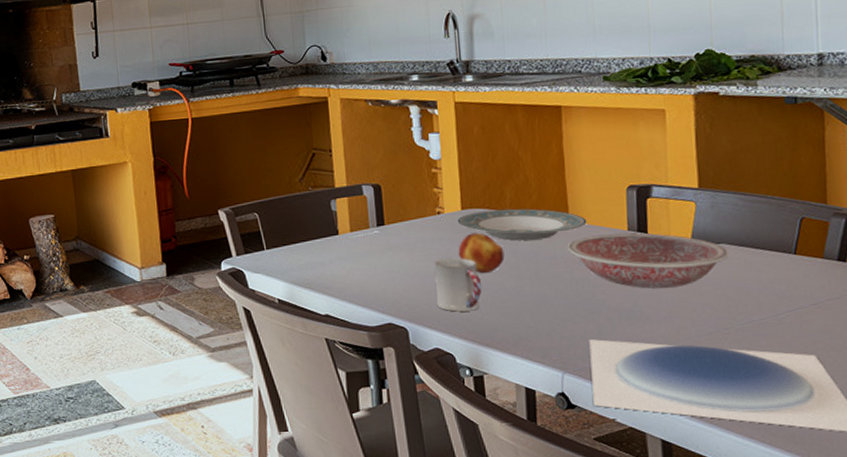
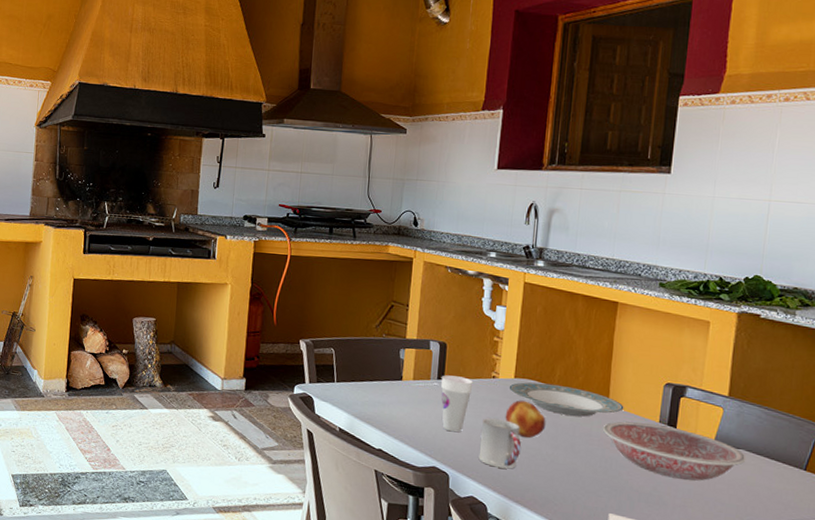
cup: none [381,218,418,282] -> present [441,375,473,433]

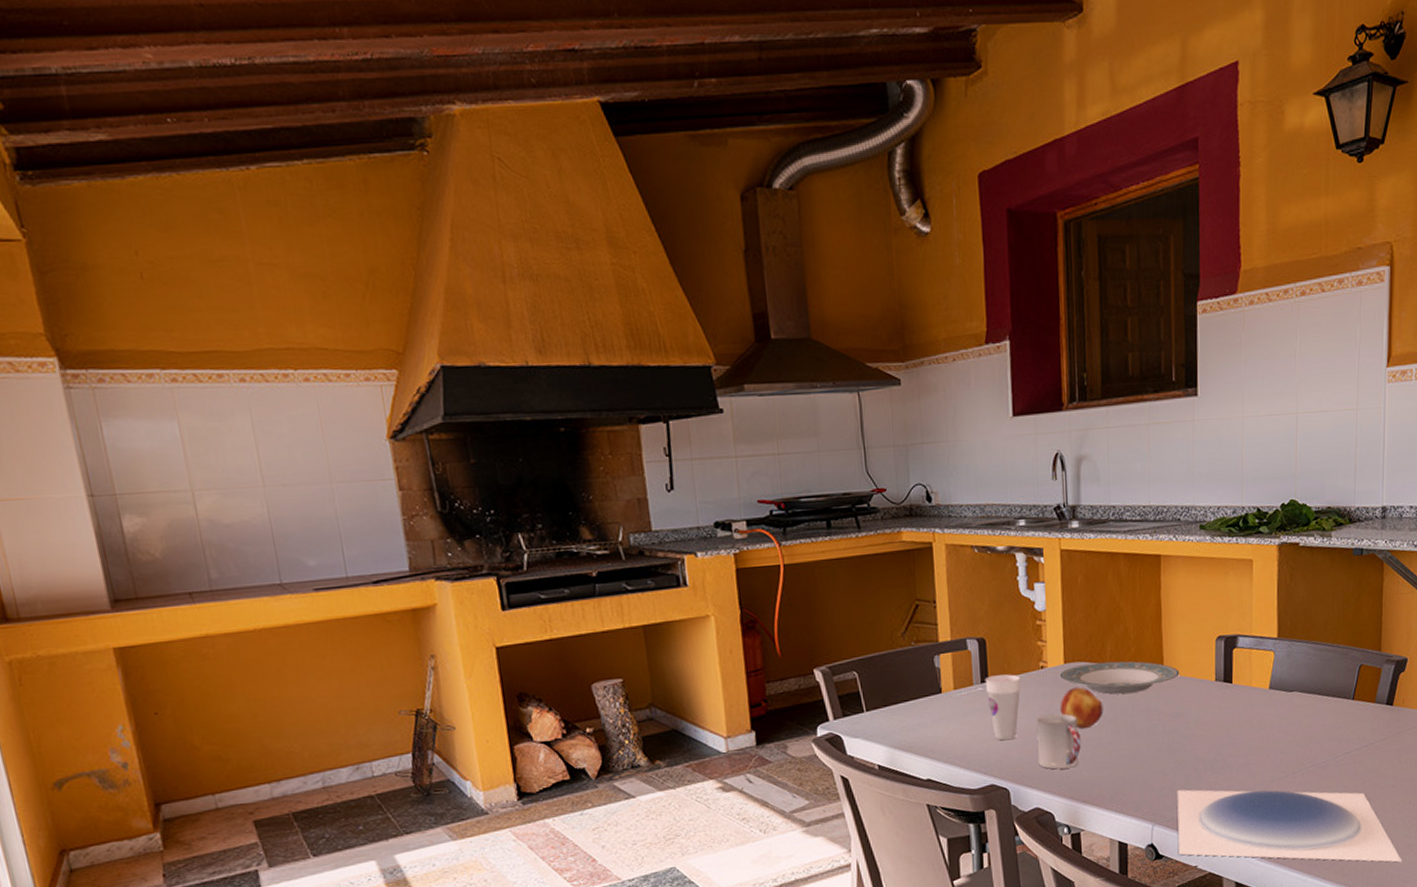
bowl: present [602,421,746,481] -> none [1161,683,1300,738]

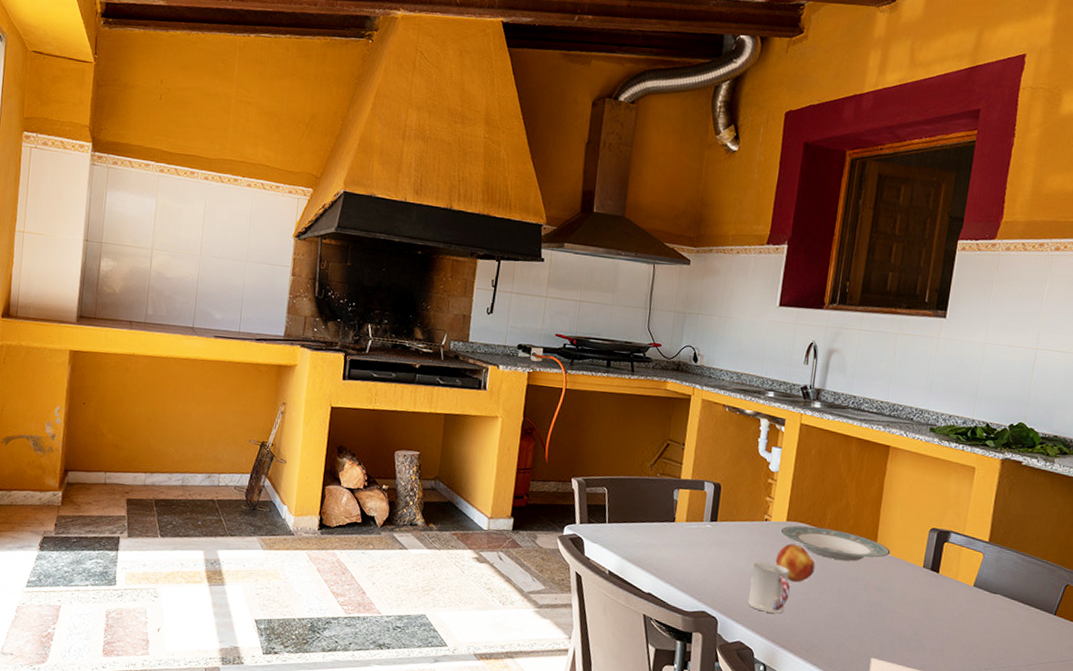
cup: present [985,674,1021,741] -> none [713,517,746,577]

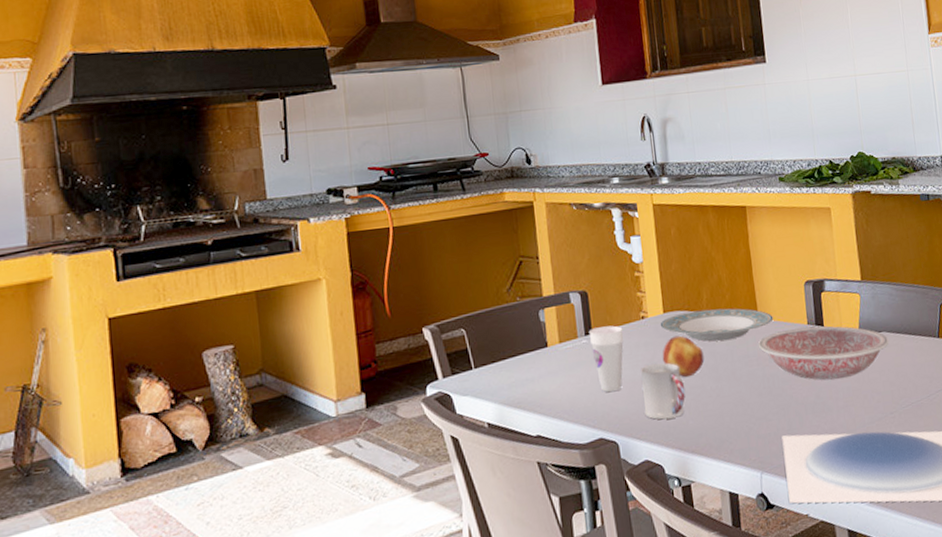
cup: none [713,517,746,577] -> present [588,325,624,393]
bowl: none [869,566,1002,626] -> present [758,326,889,380]

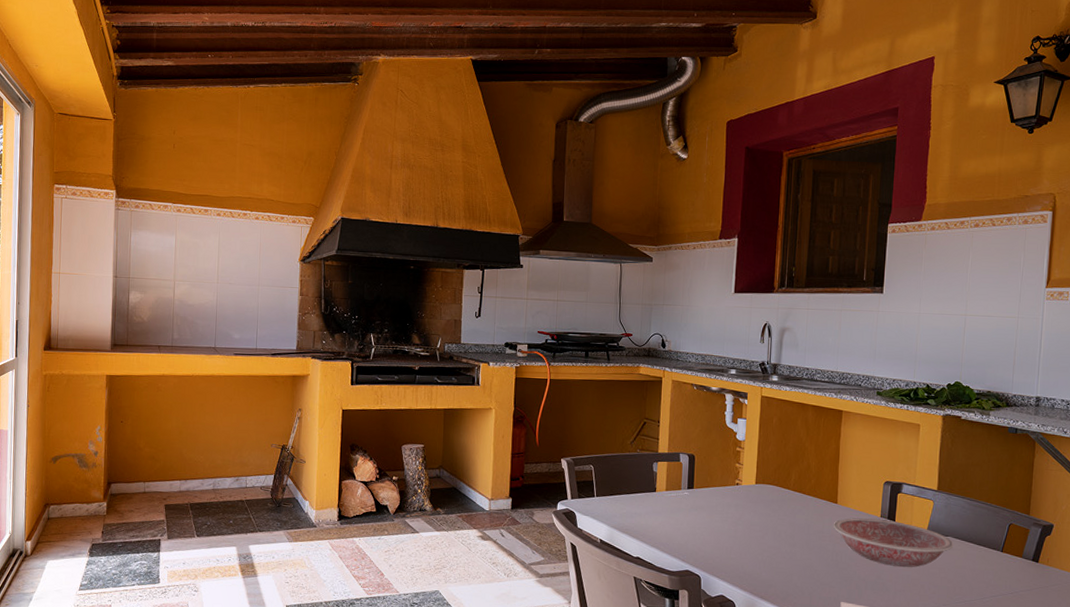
cup: present [588,325,624,393] -> none [691,484,720,537]
cup: present [641,362,686,420] -> none [726,522,764,568]
plate: present [660,308,774,342] -> none [751,487,851,516]
fruit: present [662,335,704,378] -> none [748,504,784,539]

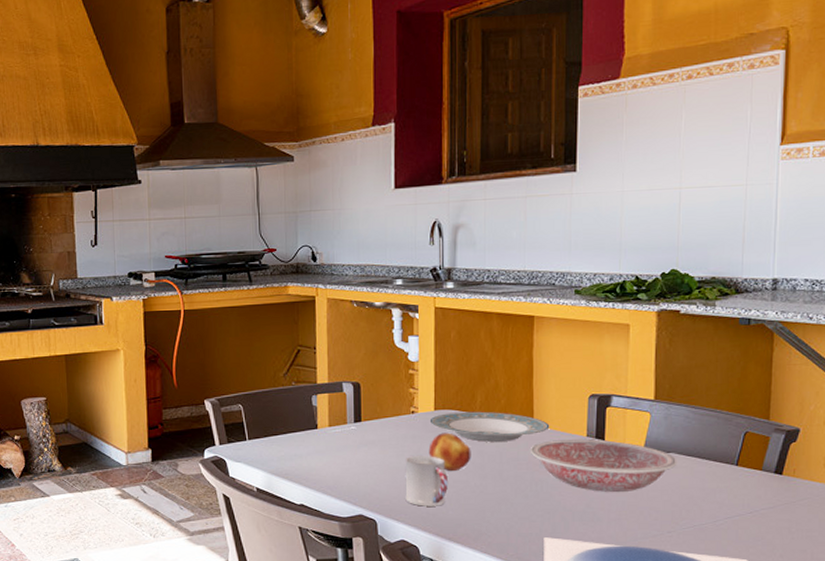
cup: none [726,522,764,568] -> present [405,456,449,507]
fruit: none [748,504,784,539] -> present [428,432,471,472]
plate: none [751,487,851,516] -> present [429,411,550,442]

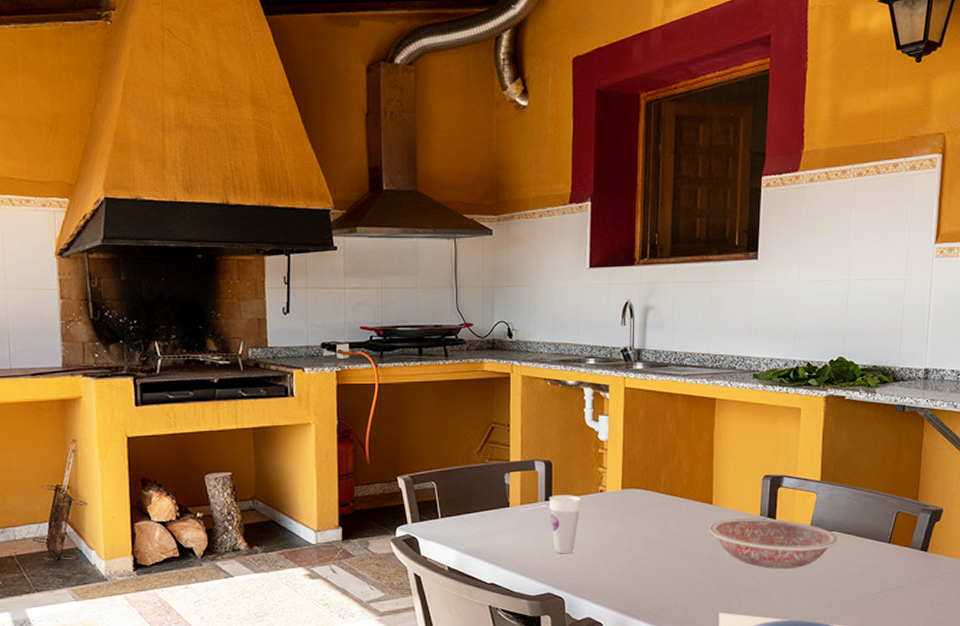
cup: none [358,416,392,476] -> present [549,495,581,554]
cup: present [405,456,449,507] -> none [592,534,633,584]
fruit: present [428,432,471,472] -> none [615,511,655,550]
plate: present [429,411,550,442] -> none [617,490,727,521]

